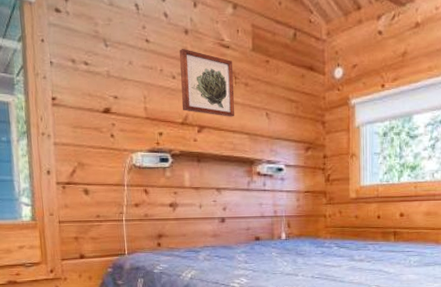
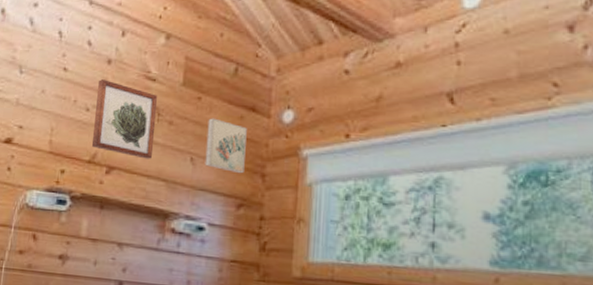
wall art: none [276,78,309,123] -> present [205,118,247,174]

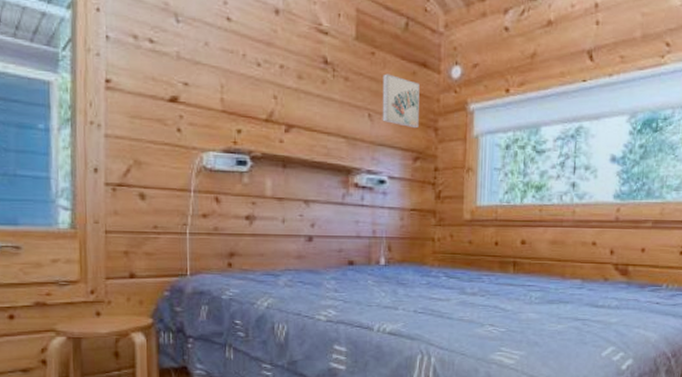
wall art: present [91,79,158,159] -> none [267,31,332,116]

